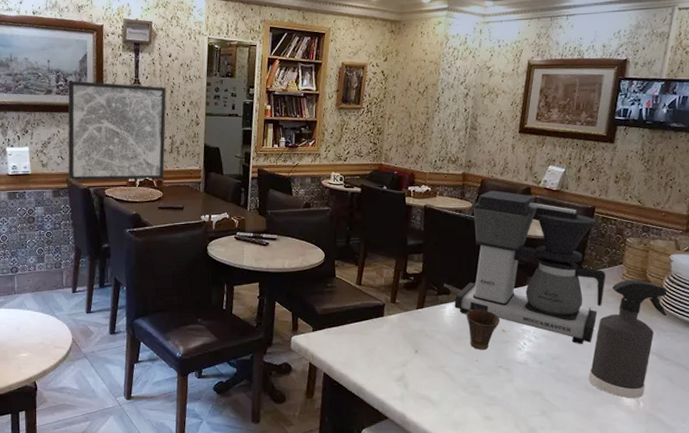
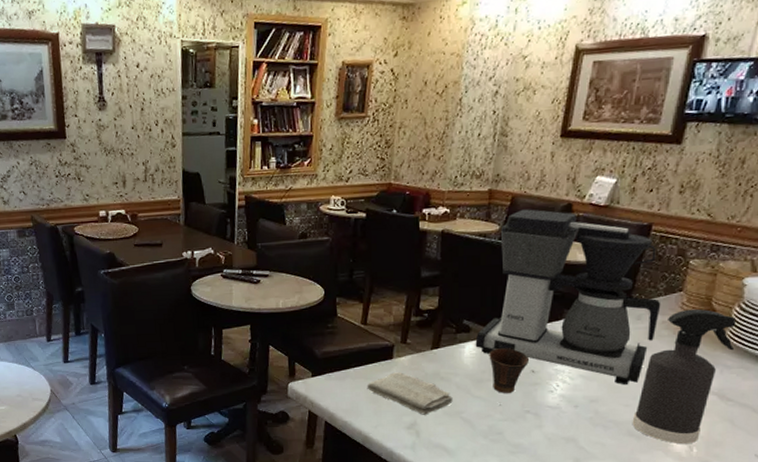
wall art: present [68,81,167,181] -> none [24,102,139,219]
washcloth: none [361,329,436,368] -> present [367,372,453,415]

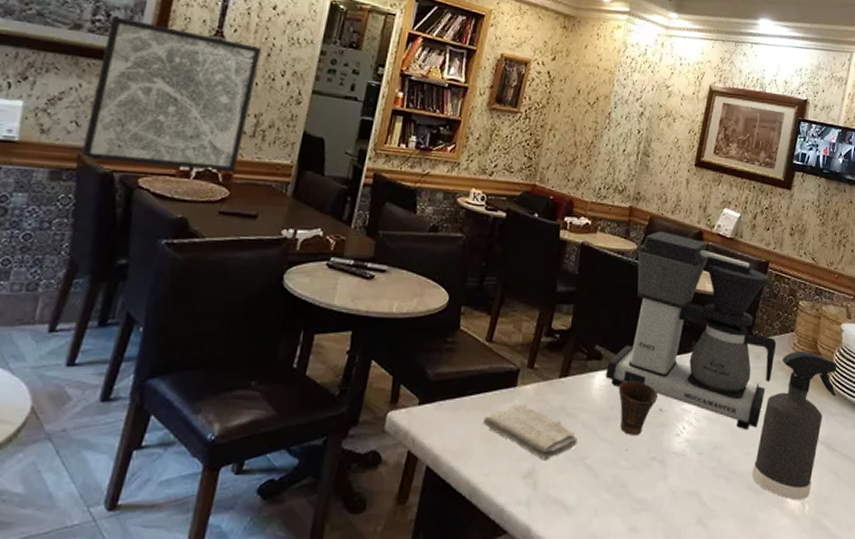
wall art: none [24,102,139,219] -> present [80,16,263,173]

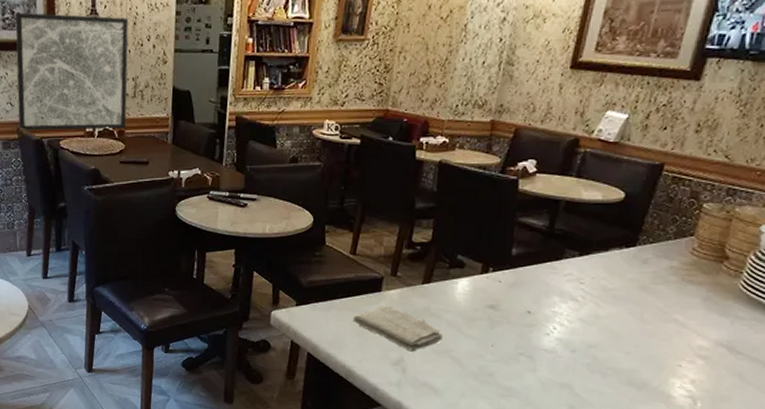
coffee maker: present [605,231,777,431] -> none [469,142,670,332]
cup: present [618,381,659,435] -> none [483,286,526,334]
spray bottle: present [752,350,837,500] -> none [632,255,751,398]

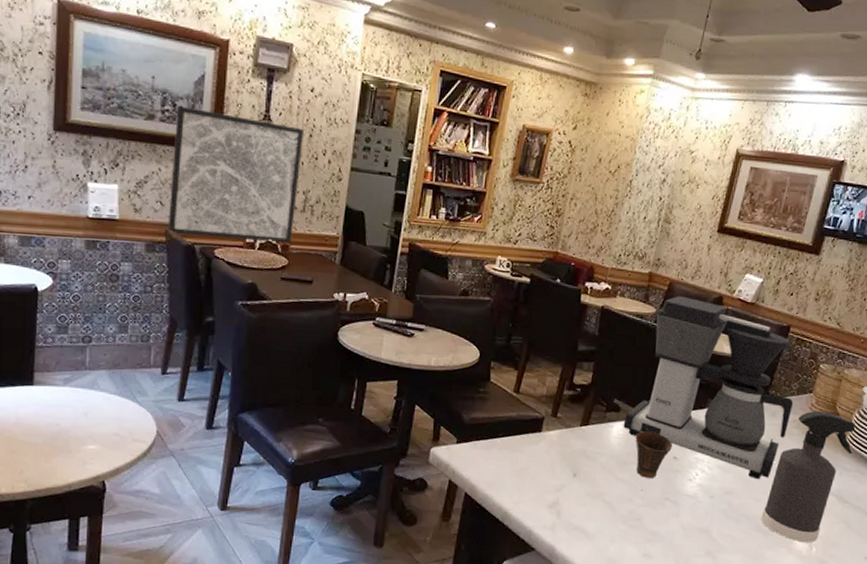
washcloth: present [353,306,443,352] -> none [512,446,597,494]
coffee maker: none [469,142,670,332] -> present [623,296,794,480]
cup: none [483,286,526,334] -> present [635,431,673,478]
spray bottle: none [632,255,751,398] -> present [761,410,856,543]

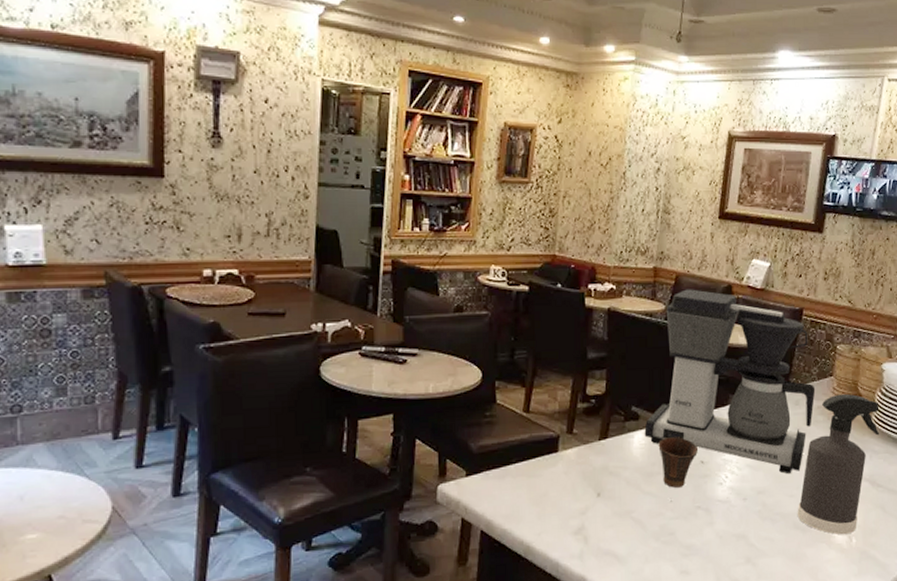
wall art: present [167,106,305,244] -> none [107,129,262,276]

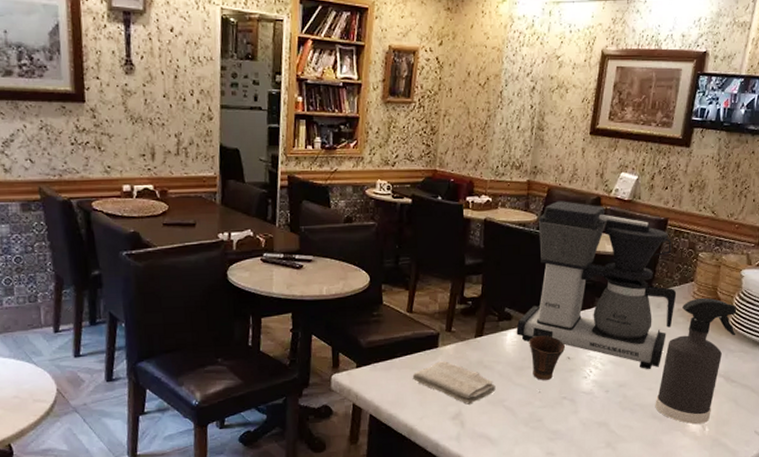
washcloth: none [529,467,623,517] -> present [412,361,496,405]

